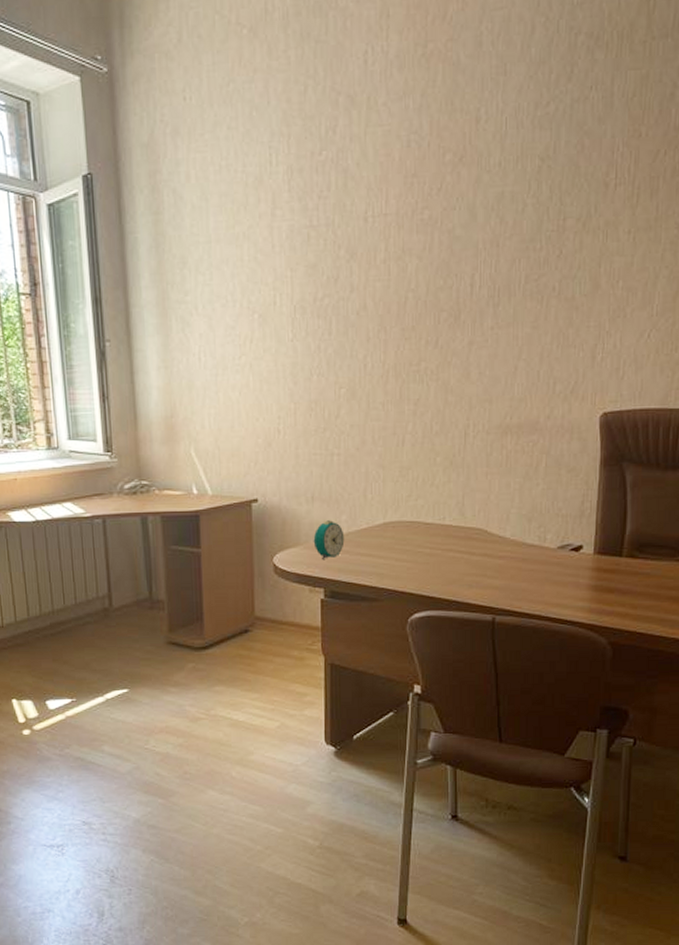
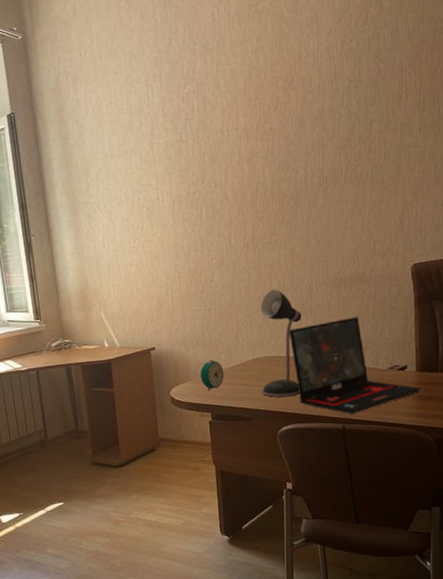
desk lamp: none [392,433,451,575] -> present [260,289,302,397]
laptop: none [432,477,599,603] -> present [288,317,422,414]

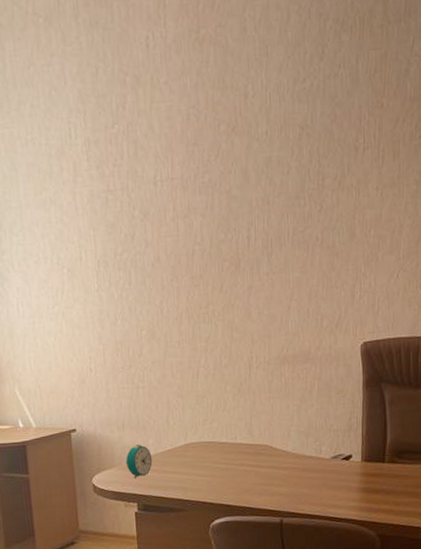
desk lamp: present [260,289,302,397] -> none [194,366,240,487]
laptop: present [288,317,422,414] -> none [224,400,367,507]

